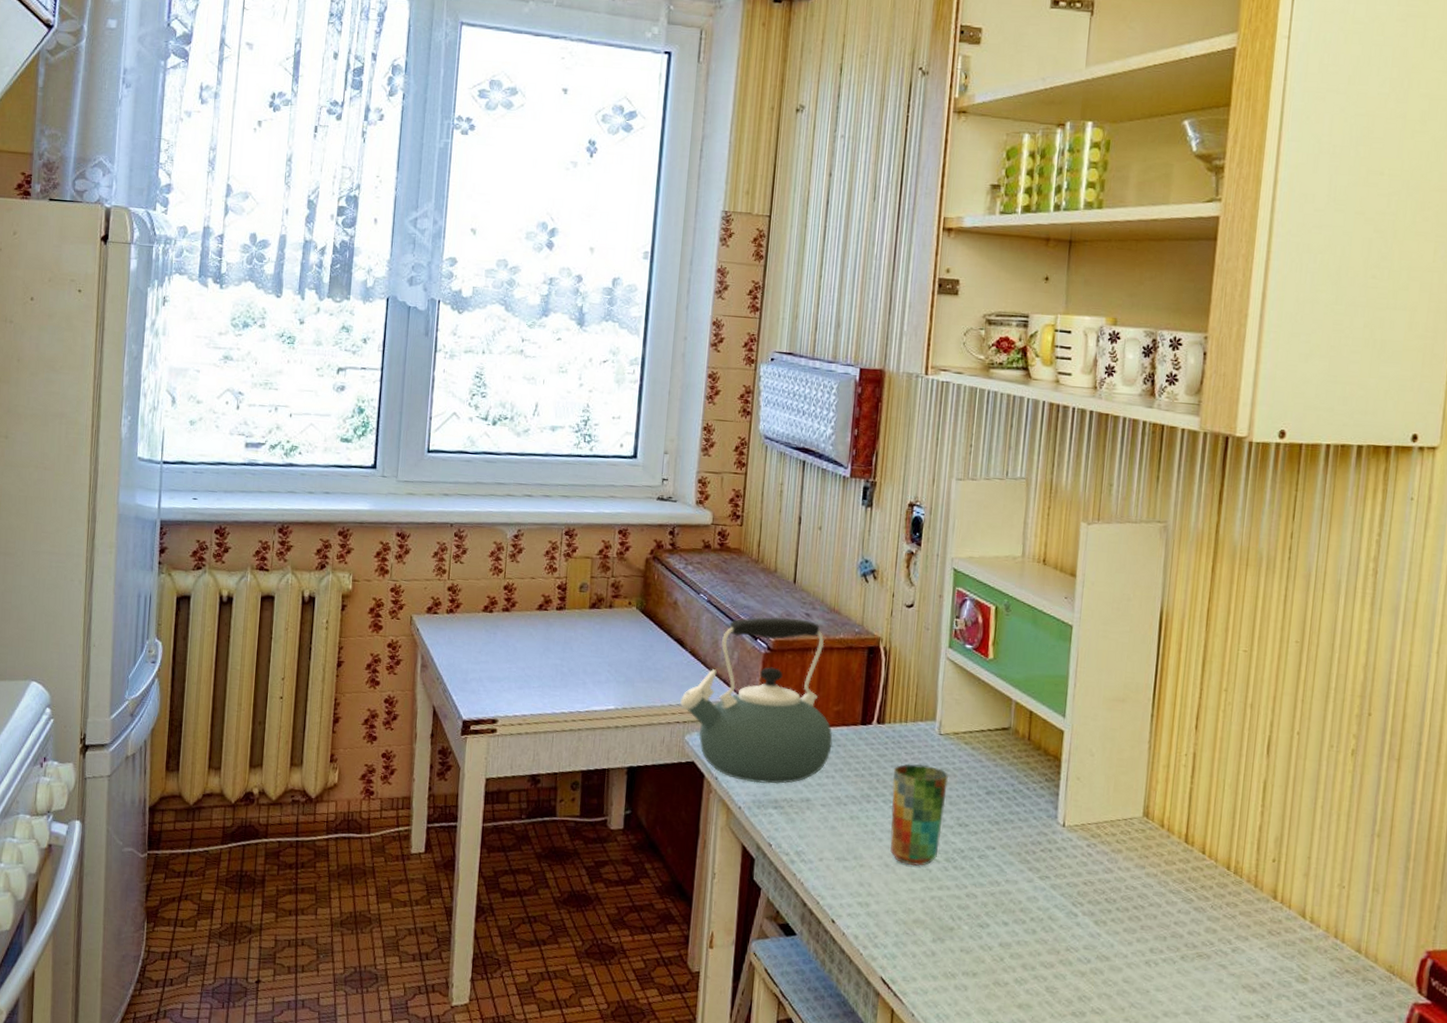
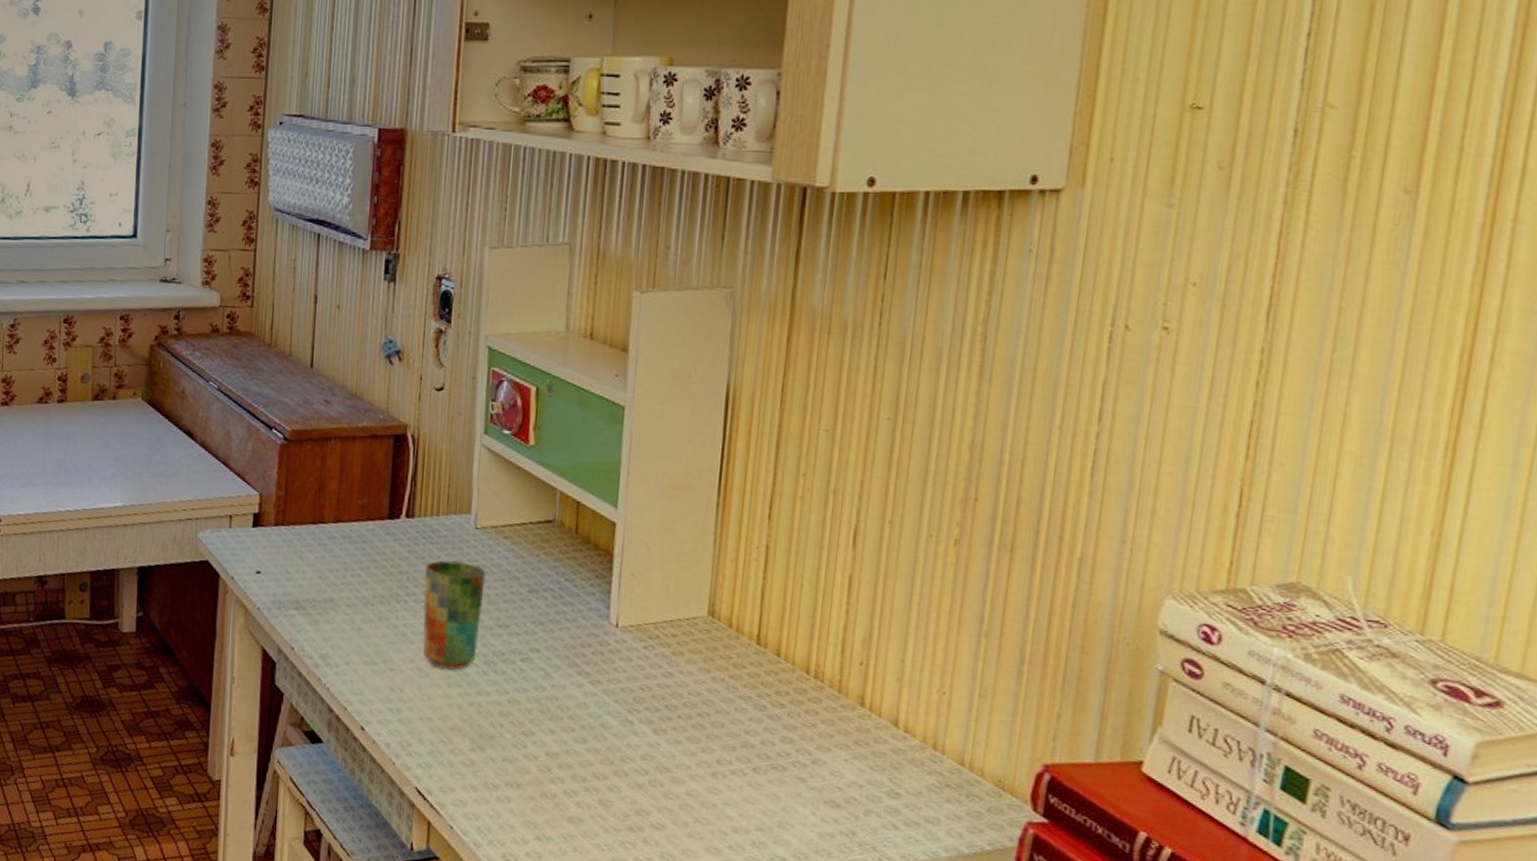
kettle: present [680,616,833,785] -> none [192,404,357,584]

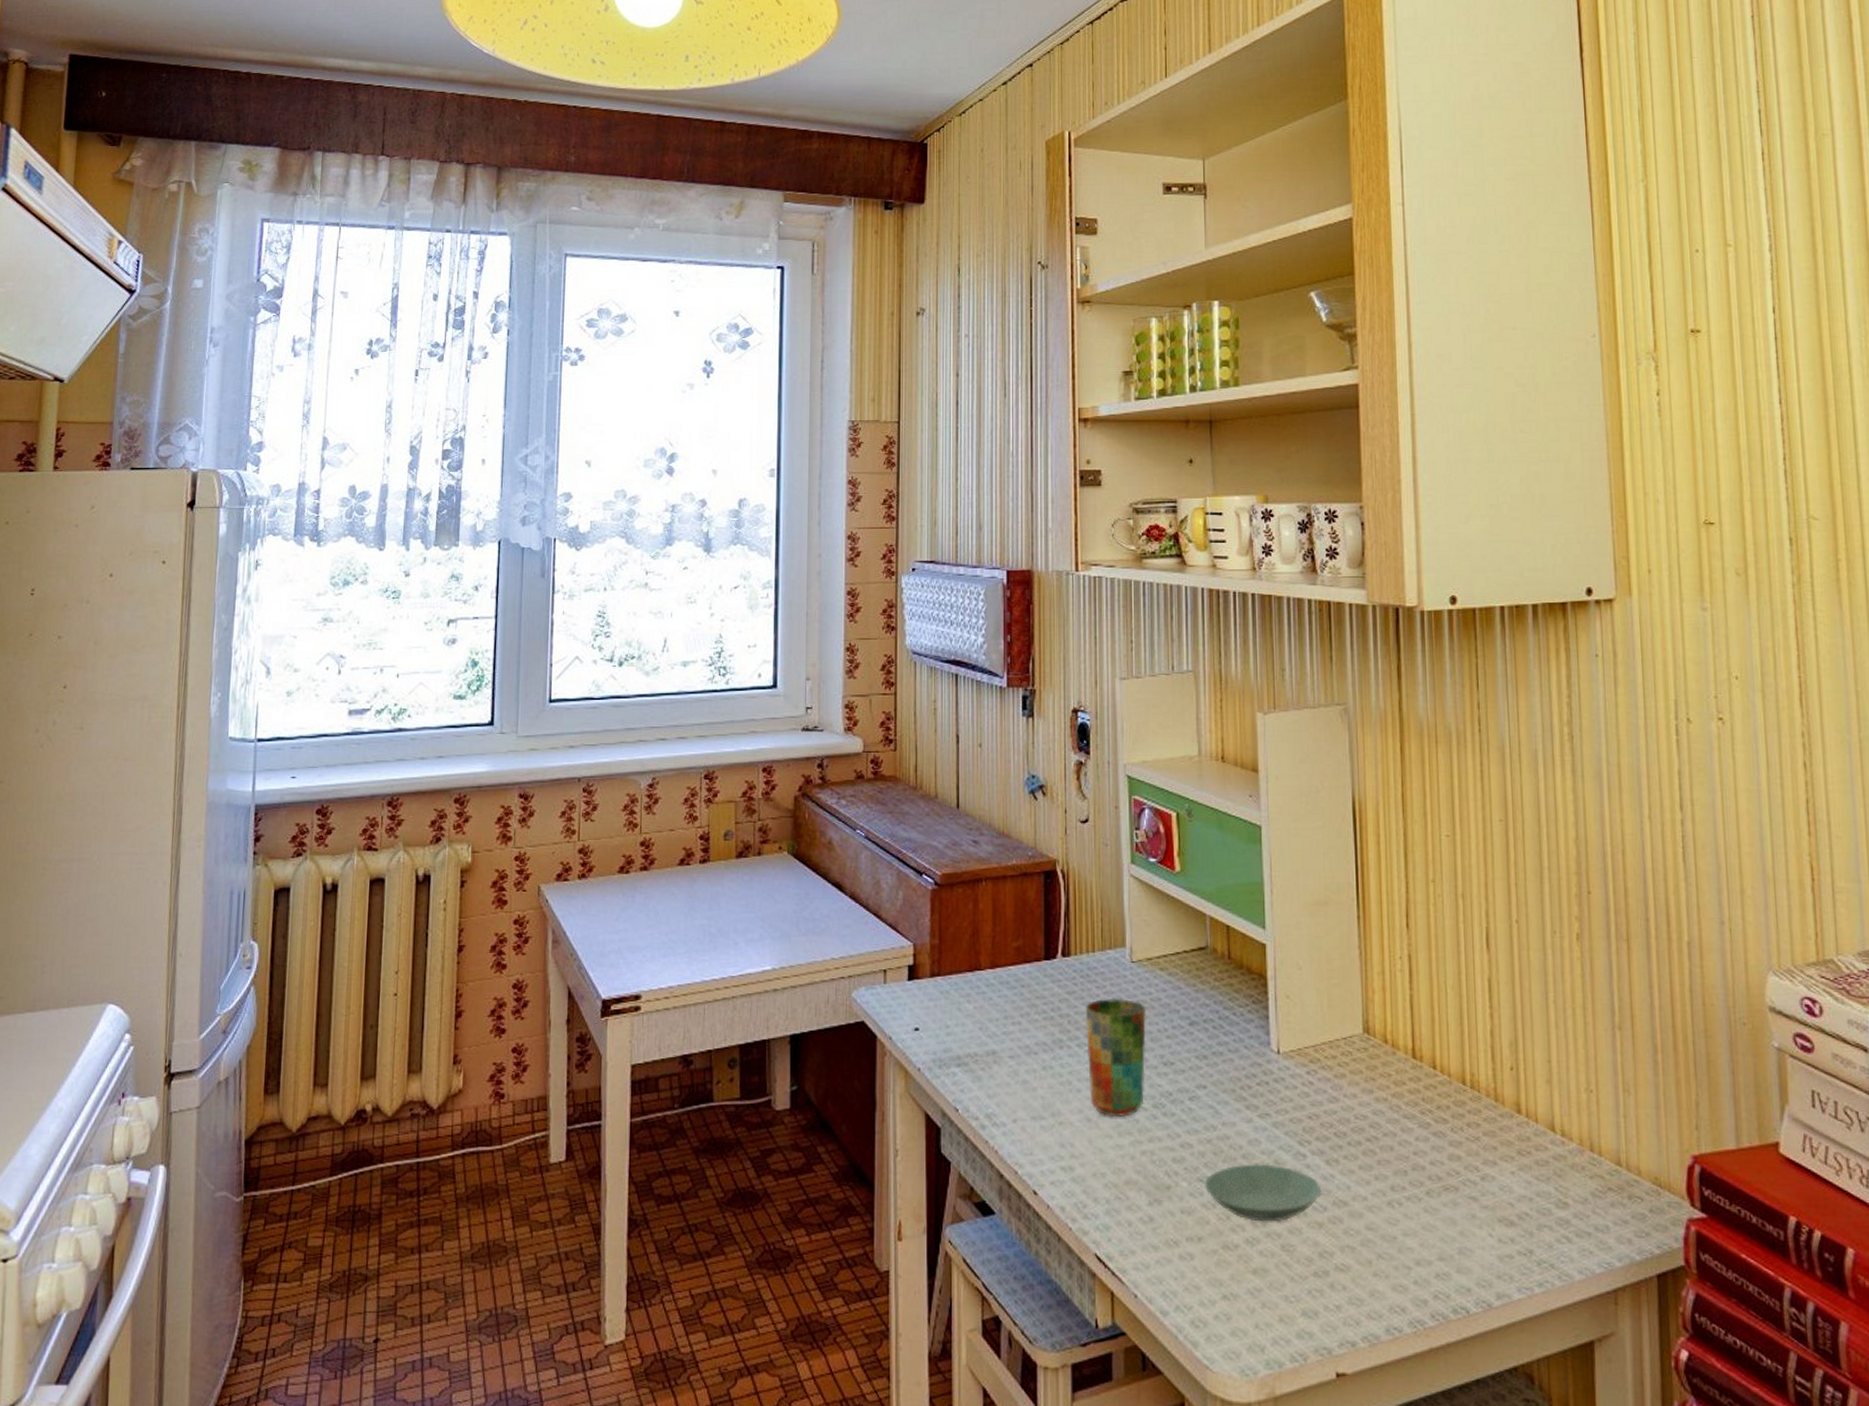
saucer: none [528,724,645,779] -> present [1205,1164,1321,1222]

